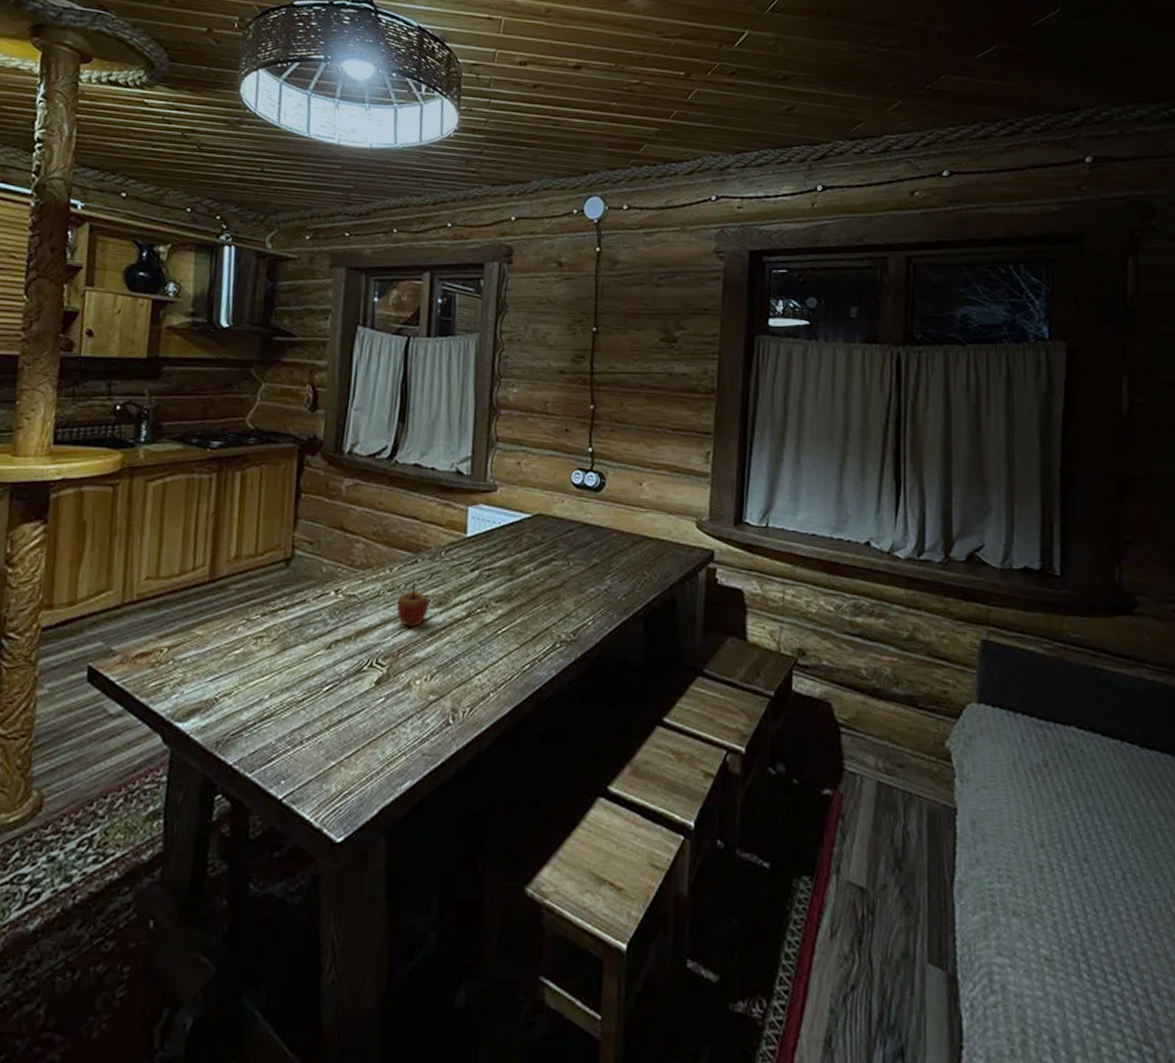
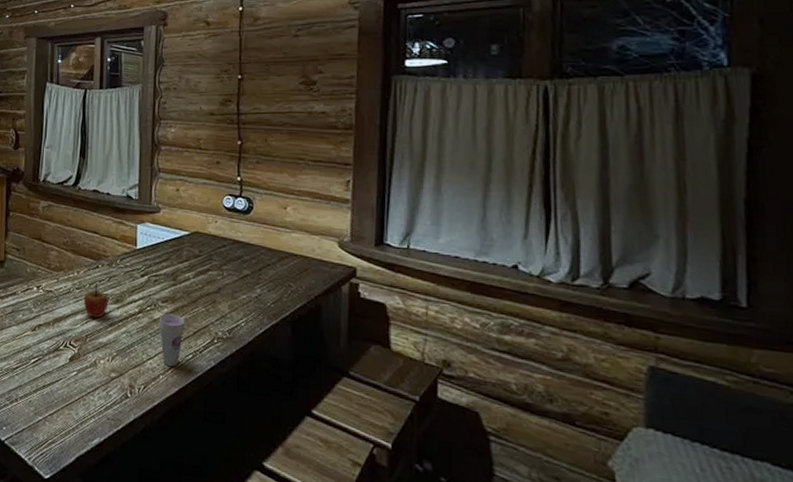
cup: none [491,615,522,682] -> present [159,313,185,367]

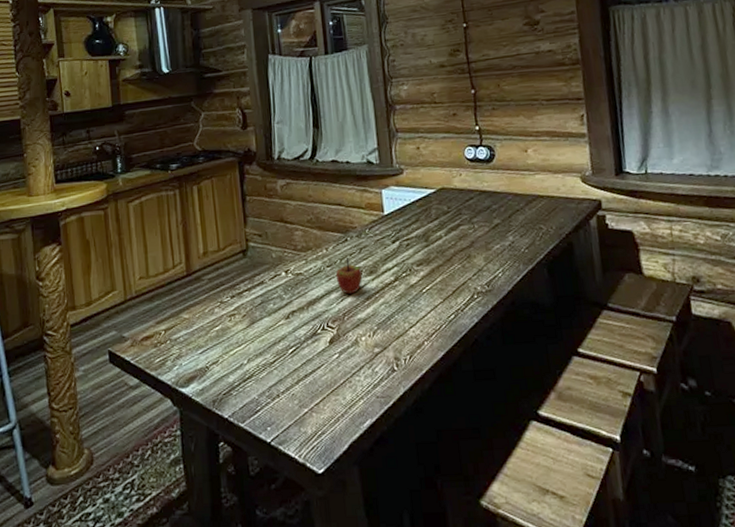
cup: present [159,313,185,367] -> none [416,276,444,331]

